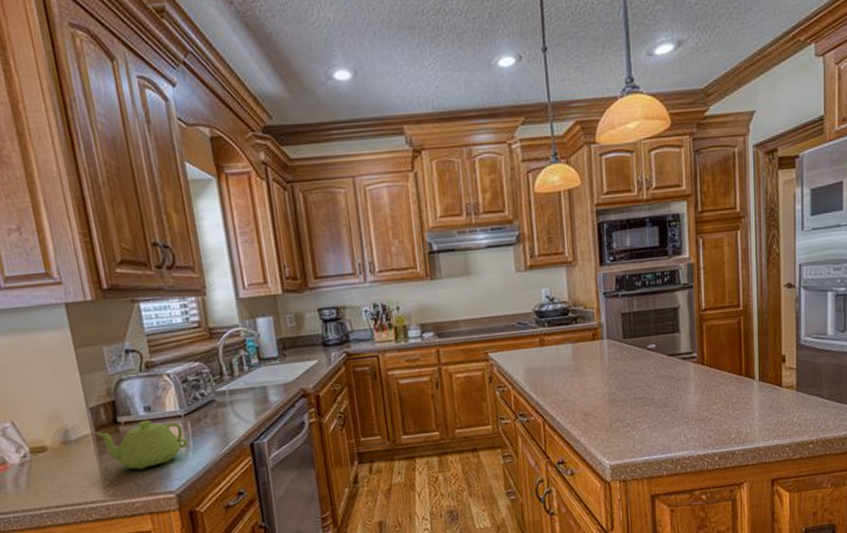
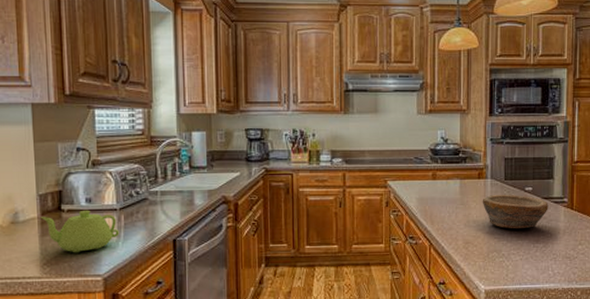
bowl: none [599,354,676,394] -> present [482,194,549,228]

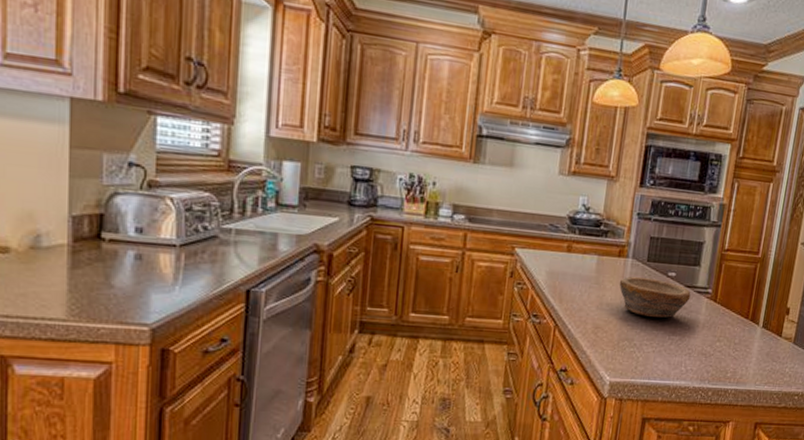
teapot: present [40,210,119,253] -> none [71,241,177,295]

